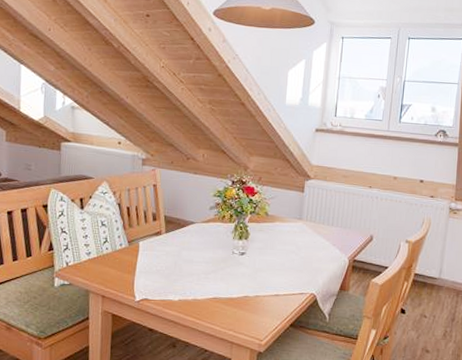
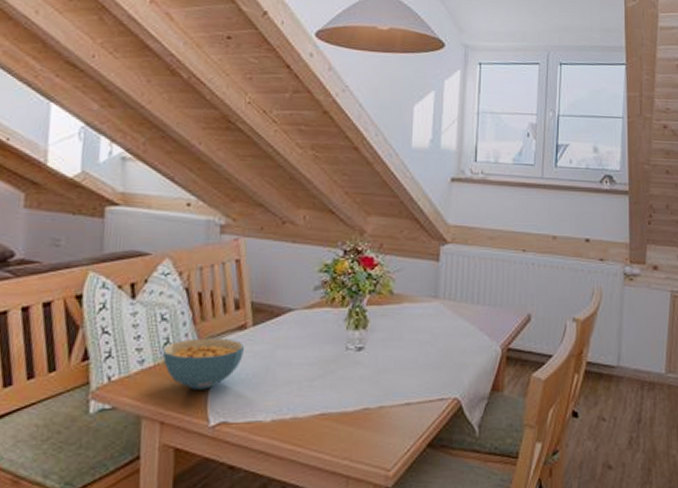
cereal bowl: none [102,239,159,276] -> present [162,338,244,390]

